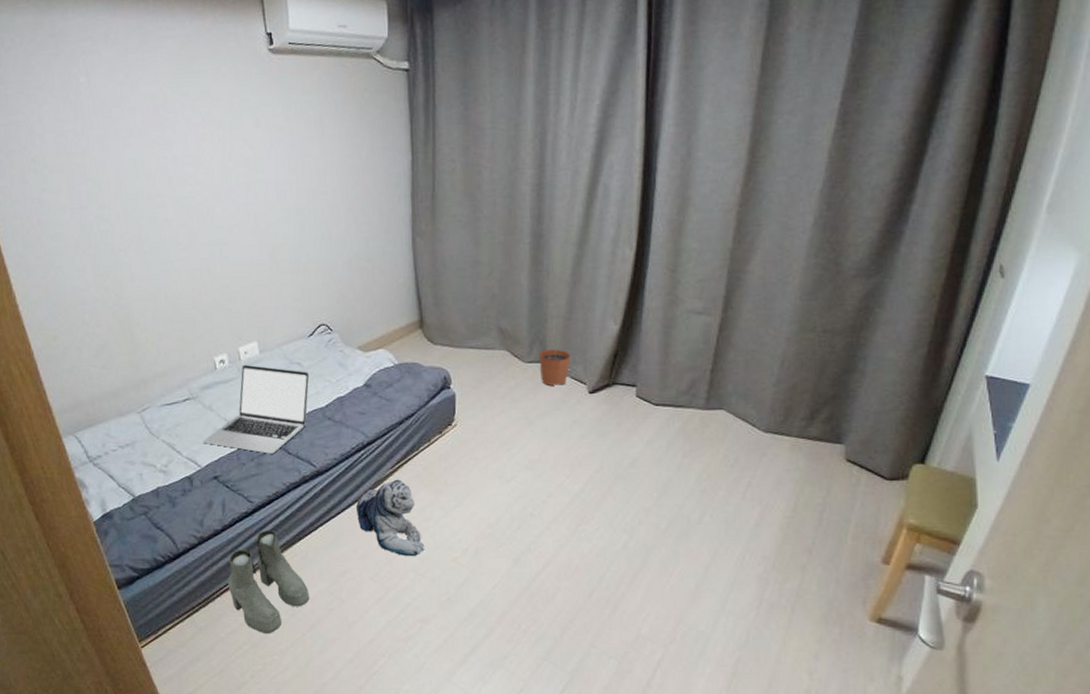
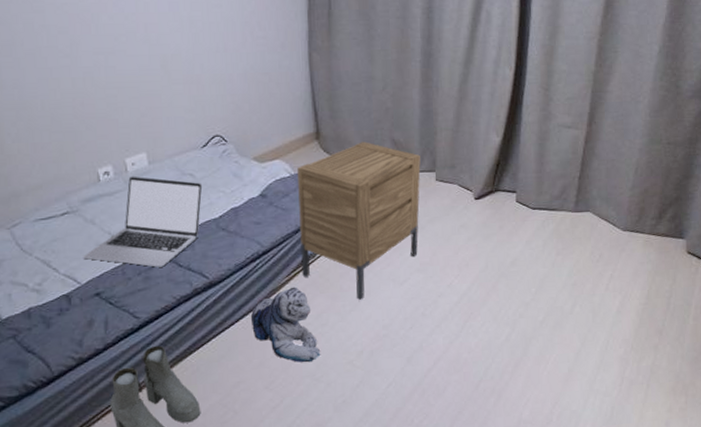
nightstand: none [401,330,529,497] -> present [297,141,421,301]
plant pot: present [540,340,571,386] -> none [430,151,459,193]

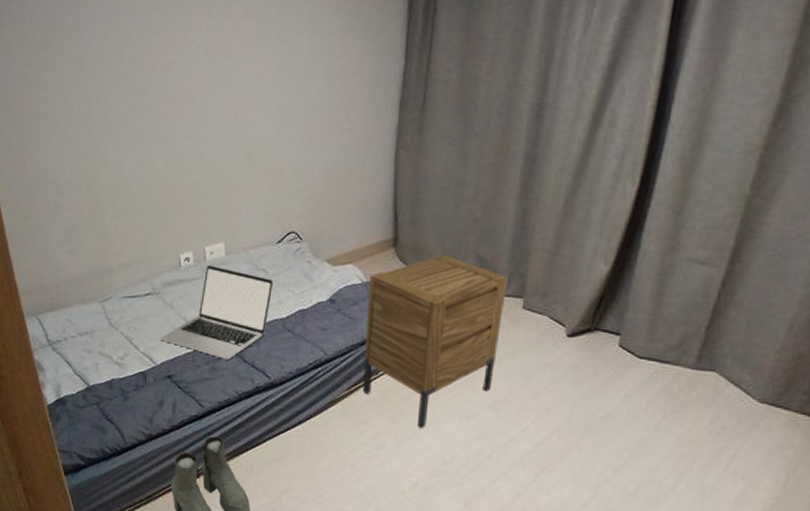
plush toy: present [250,287,321,363] -> none [306,401,373,484]

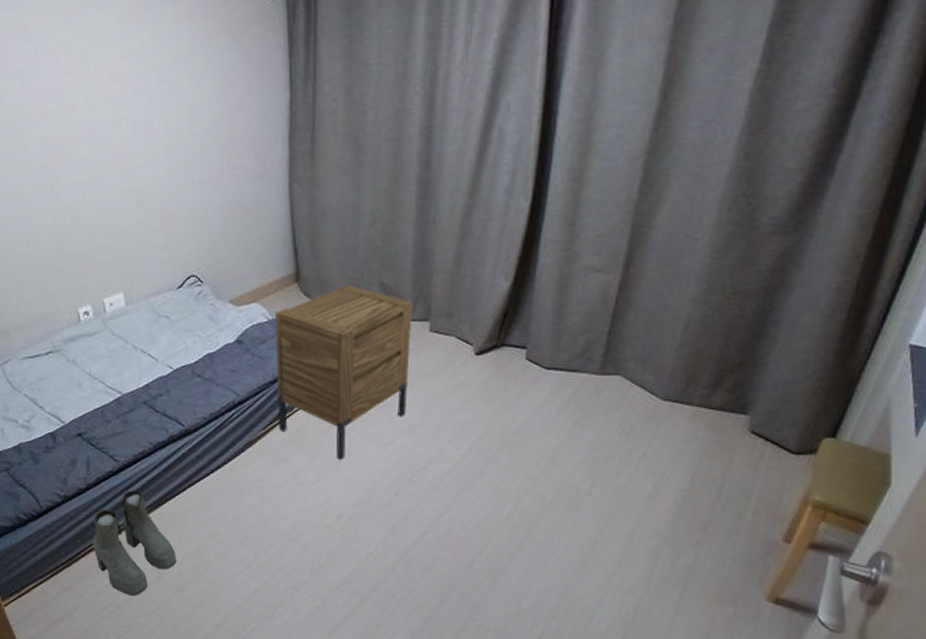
laptop: present [160,264,274,360] -> none [66,316,178,411]

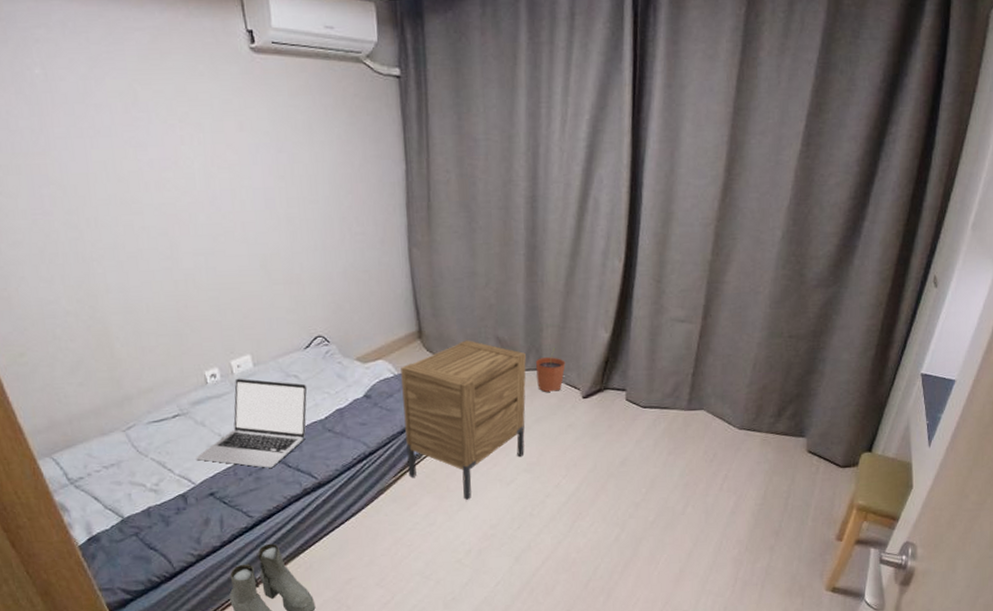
laptop: none [66,316,178,411] -> present [196,378,308,468]
plant pot: none [424,297,457,346] -> present [536,348,566,392]

